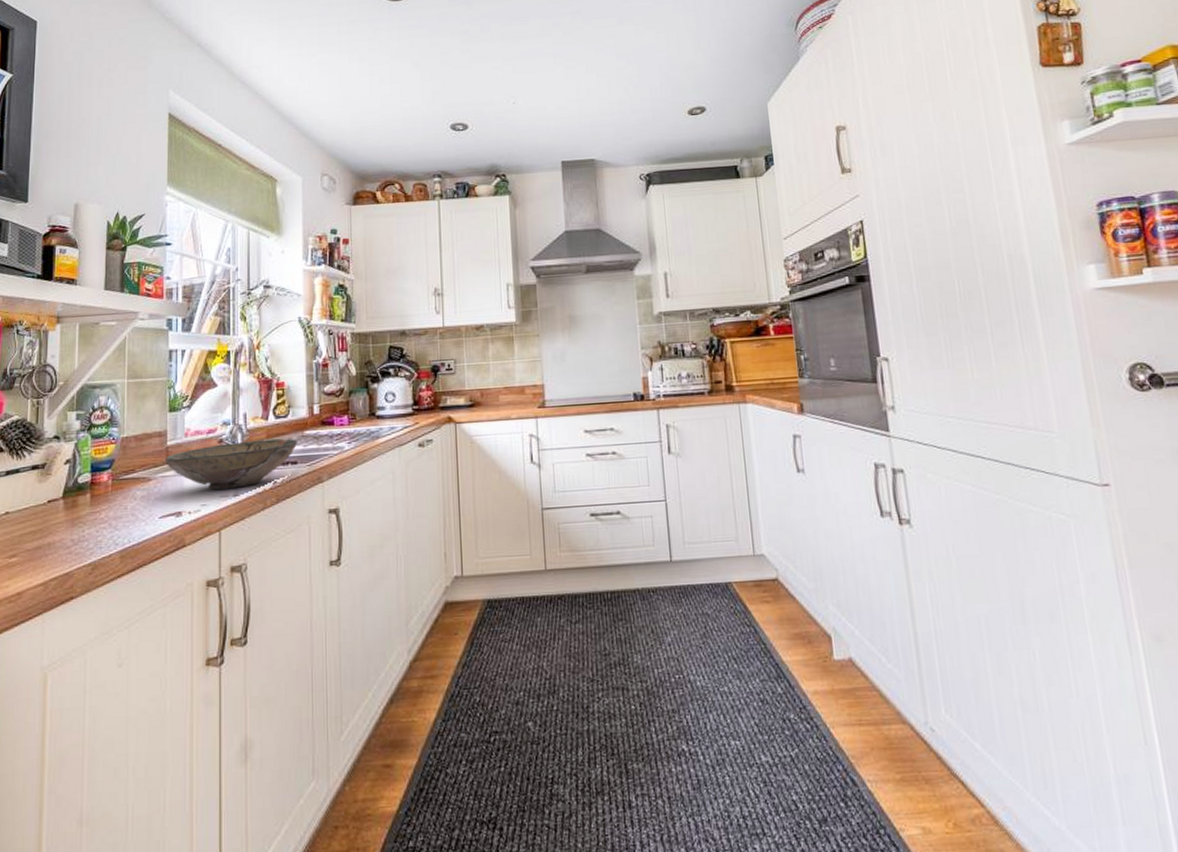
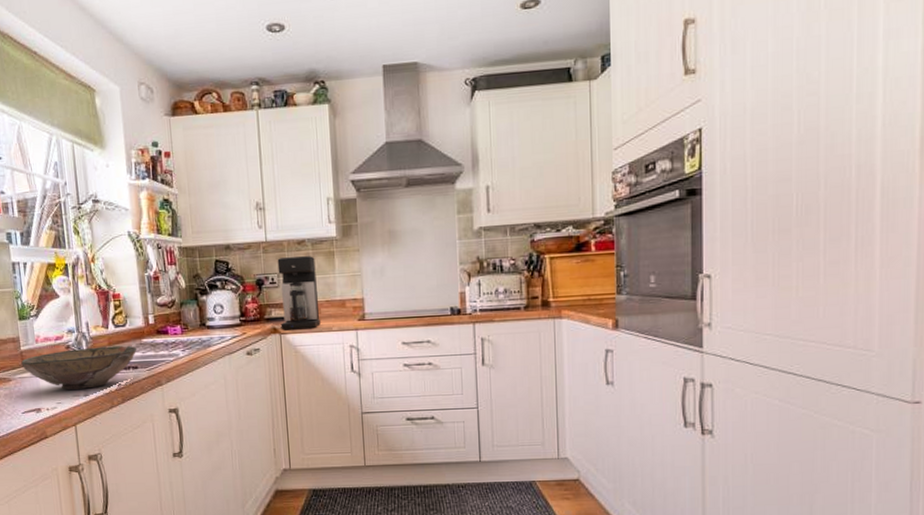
coffee maker: none [454,341,499,419] -> present [277,256,321,330]

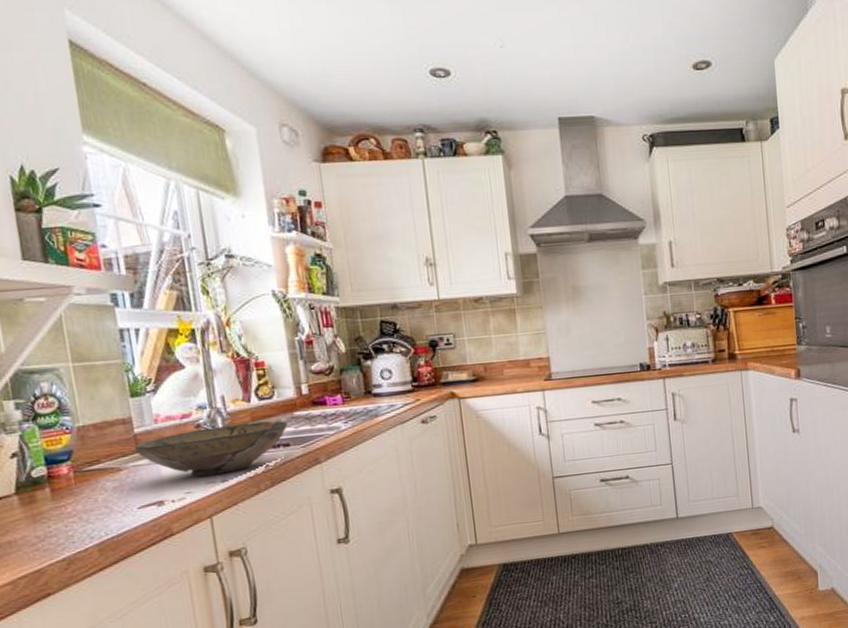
coffee maker: present [277,256,321,330] -> none [452,314,504,395]

